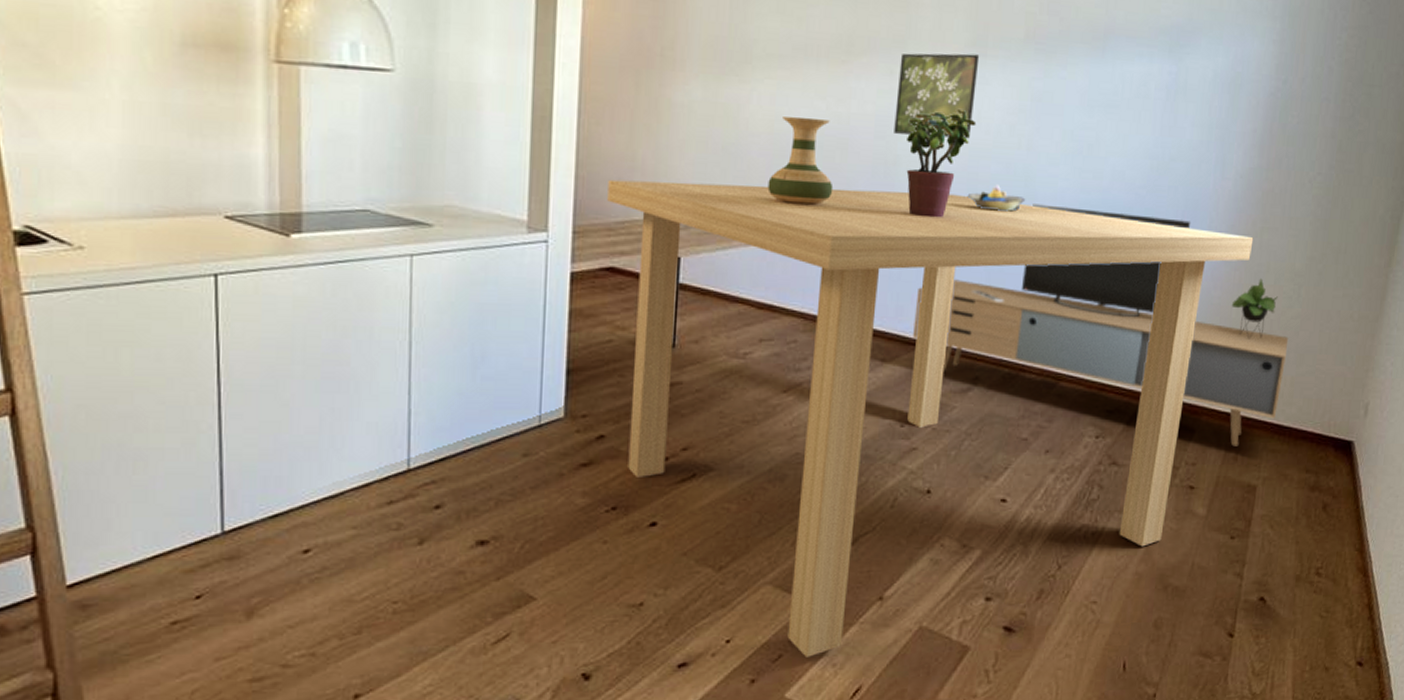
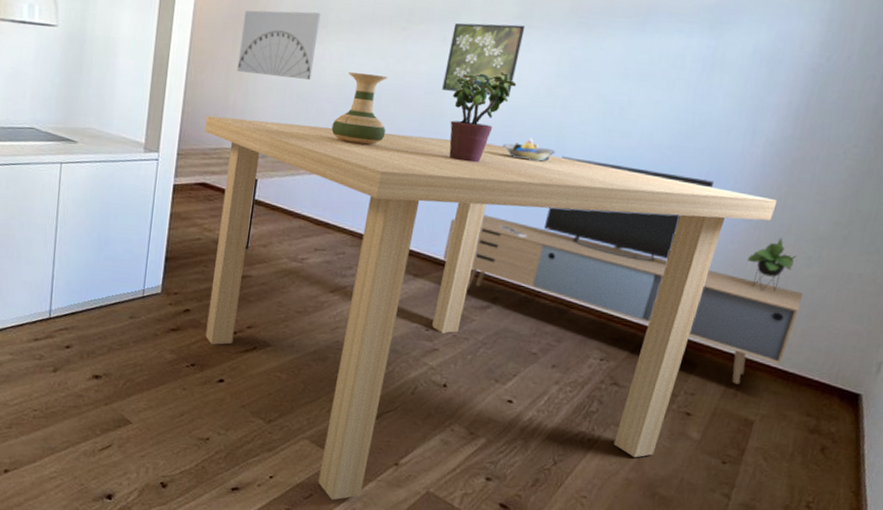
wall art: none [643,43,743,128] -> present [237,10,321,80]

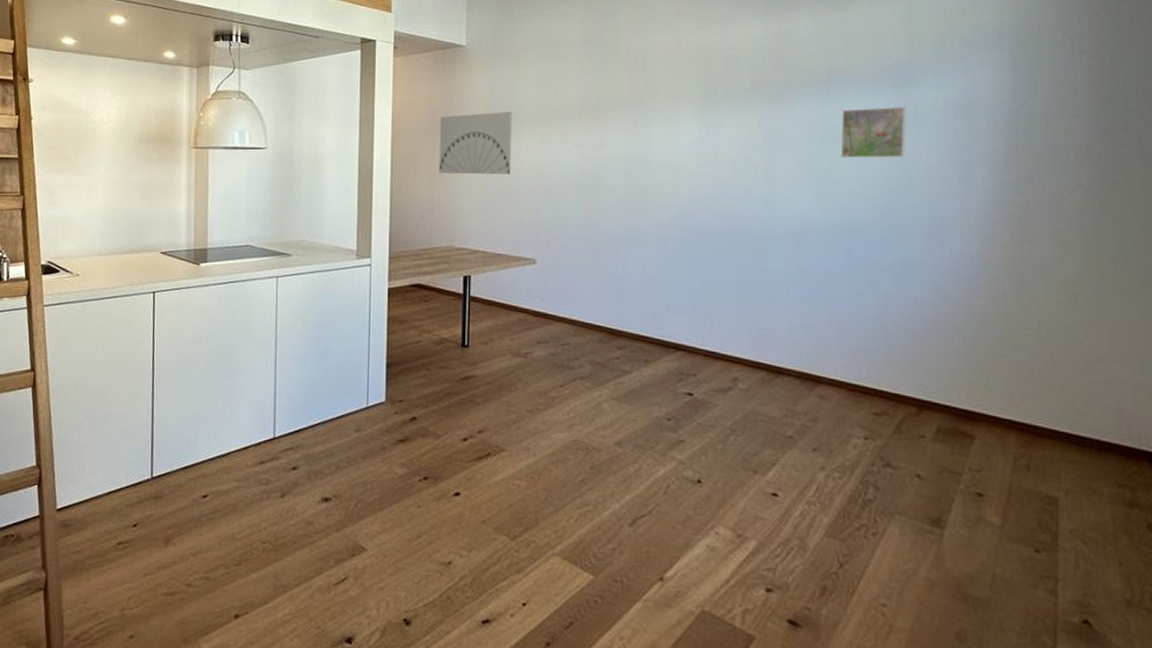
kitchen table: present [205,115,778,500] -> none [414,217,1013,628]
vase: present [331,72,388,146] -> none [537,163,592,232]
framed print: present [442,23,526,98] -> none [641,103,712,172]
media console: present [443,156,804,385] -> none [672,224,1072,455]
potted plant: present [449,71,517,163] -> none [653,148,714,239]
decorative bowl: present [502,137,556,162] -> none [711,209,767,232]
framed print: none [640,46,715,102] -> present [840,106,906,159]

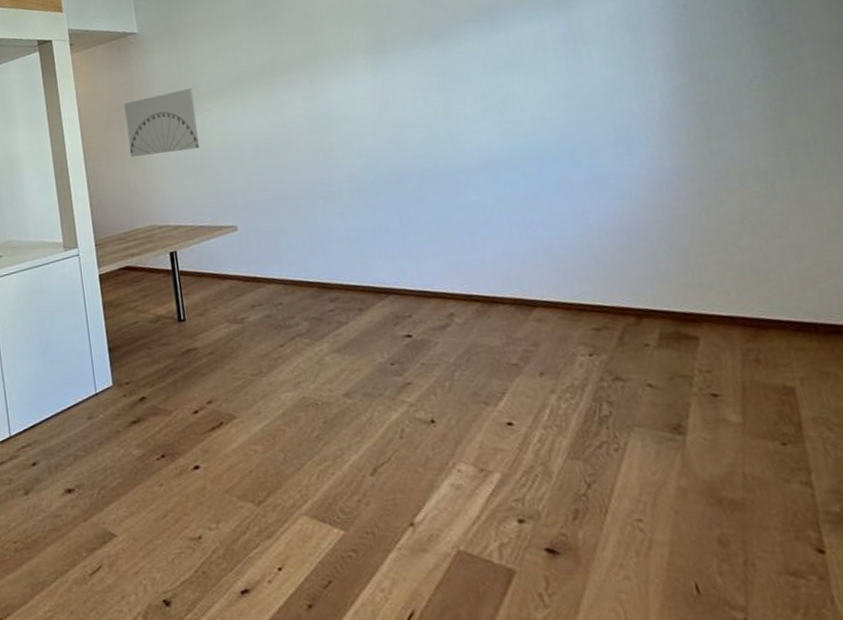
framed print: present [840,106,906,159] -> none [509,26,578,85]

